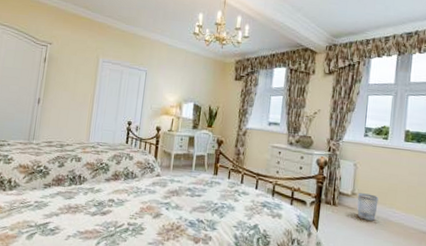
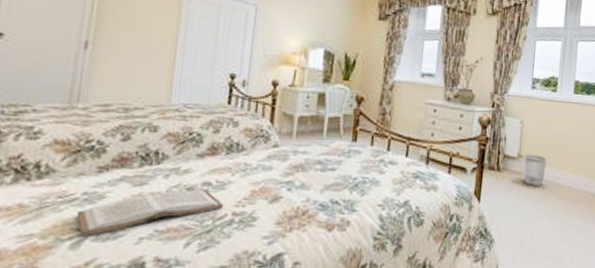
book: none [31,204,123,232] -> present [76,190,224,237]

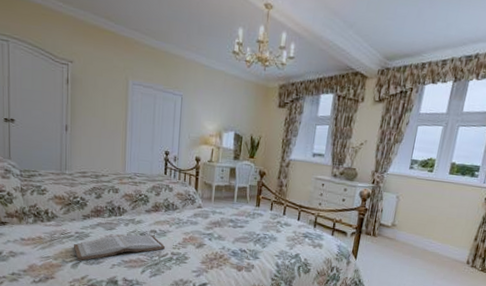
wastebasket: present [524,154,547,186] -> none [396,224,418,250]

